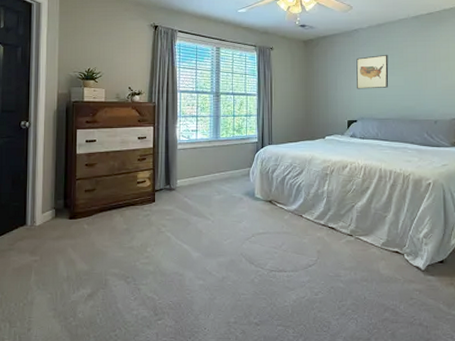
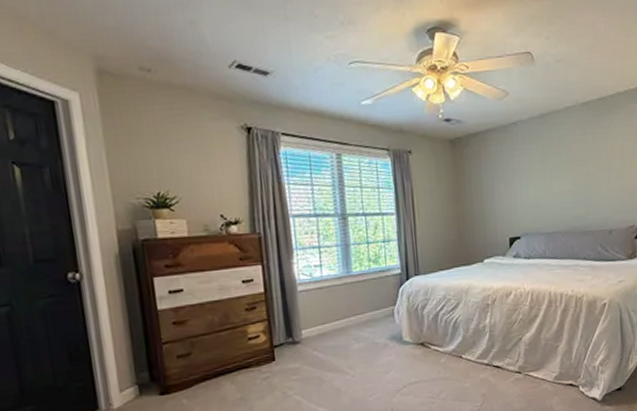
wall art: present [356,55,389,89] -> none [516,153,556,199]

